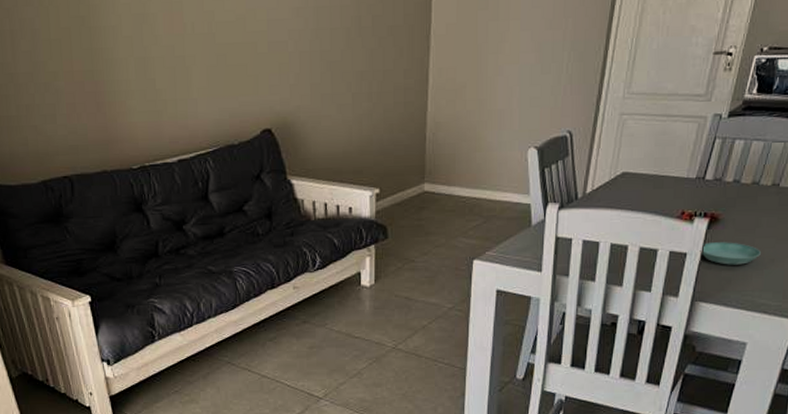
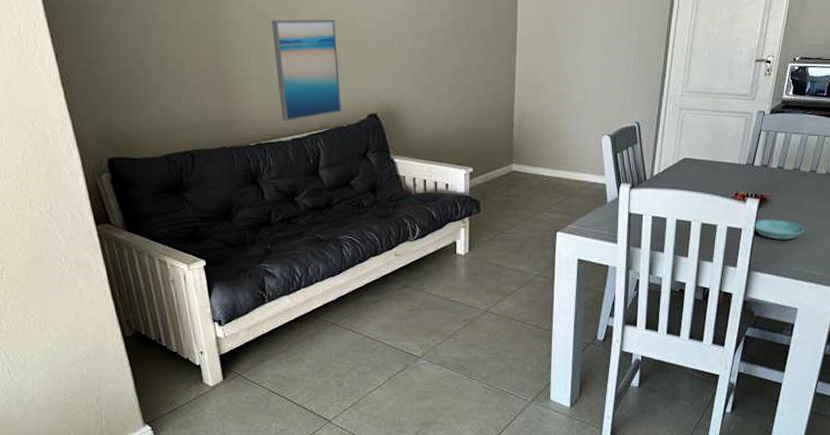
wall art: none [151,20,232,140] -> present [272,20,341,121]

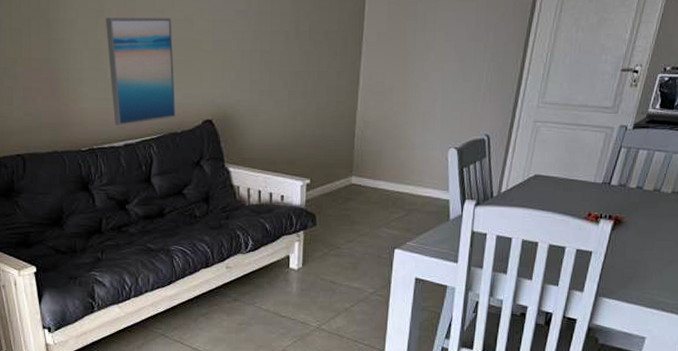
saucer: present [753,219,805,240] -> none [604,243,660,265]

